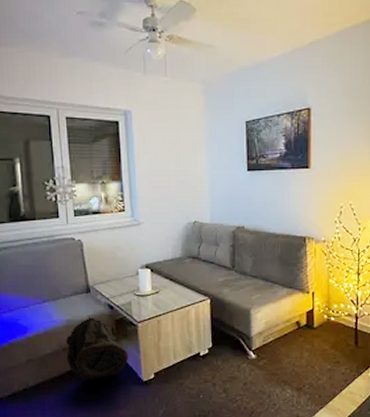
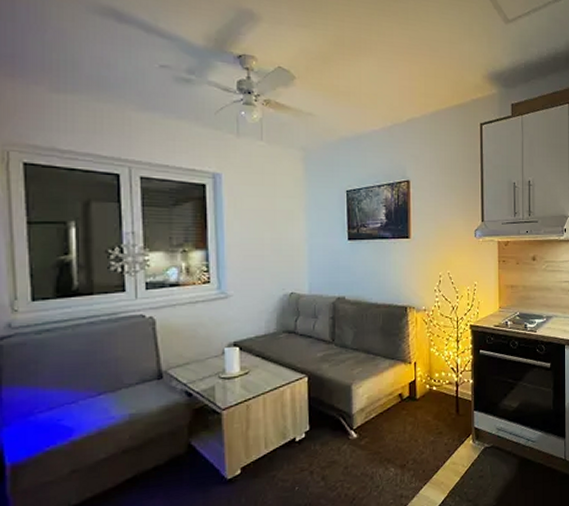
bag: present [66,316,128,380] -> none [127,406,209,487]

